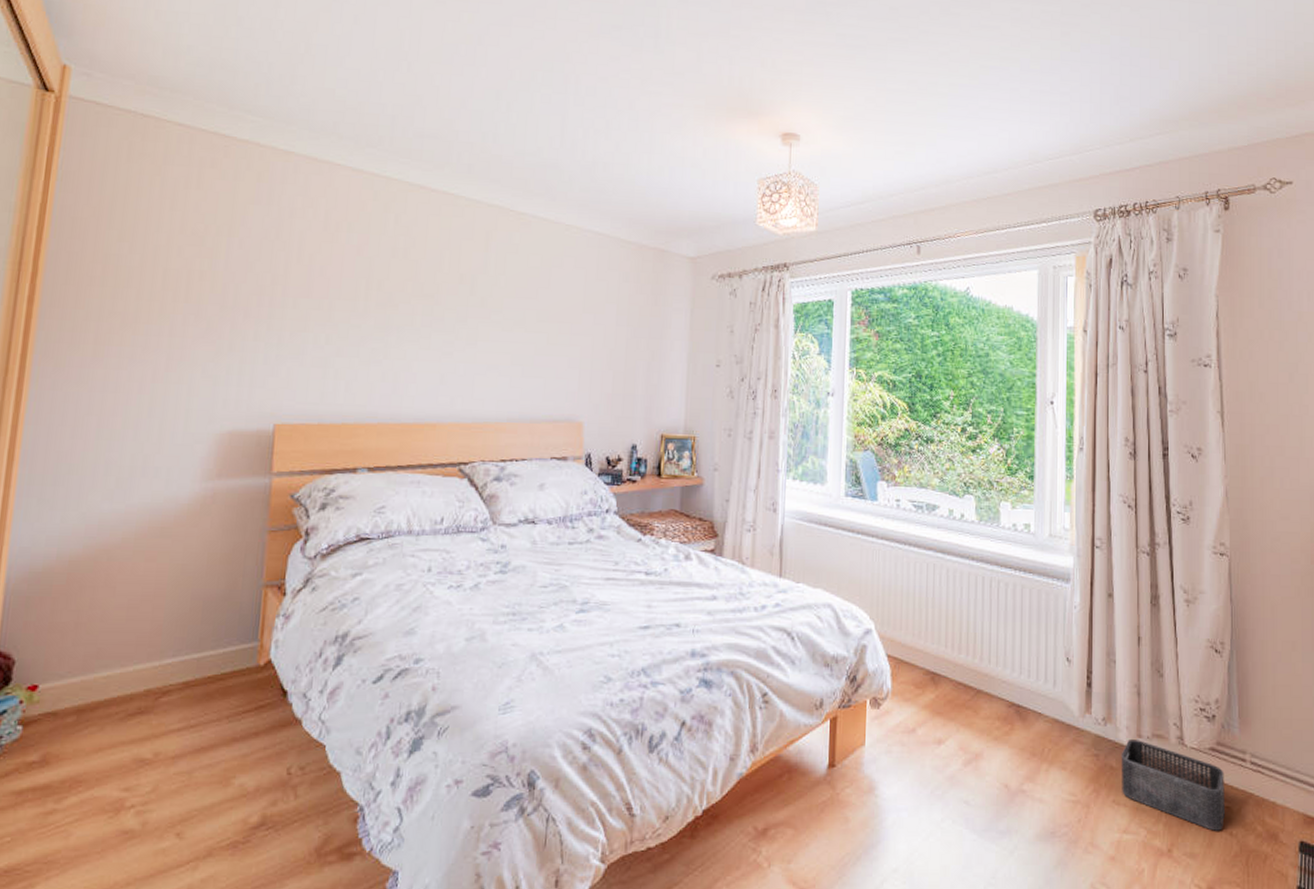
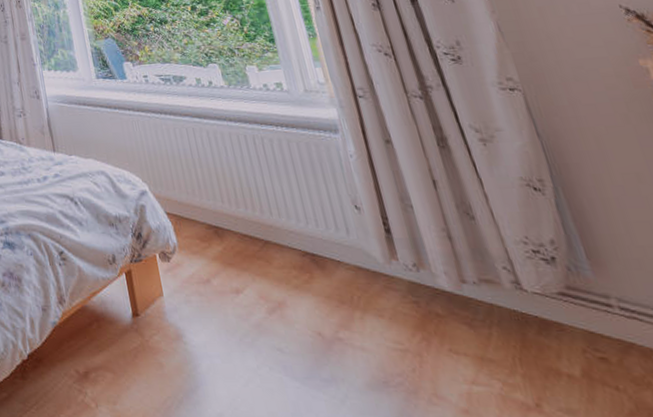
storage bin: present [1121,738,1226,831] -> none [445,284,604,385]

